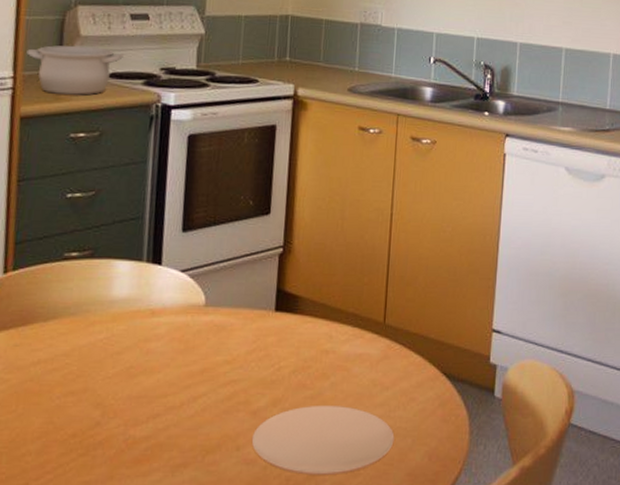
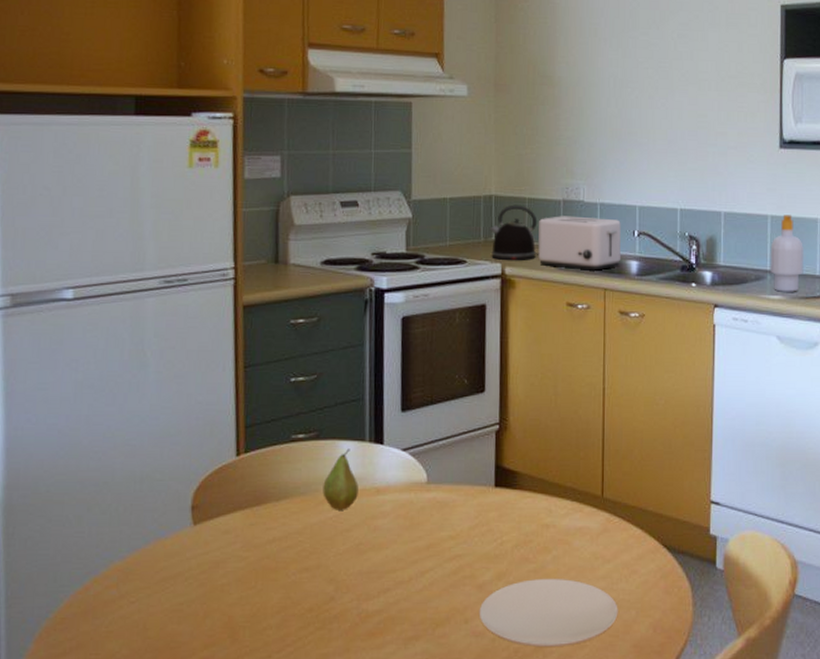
cooking pot: present [26,45,123,96] -> none [245,234,336,283]
fruit: none [94,268,133,332] -> present [323,449,359,510]
kettle: none [283,25,334,83] -> present [488,204,540,261]
toaster: none [332,39,417,96] -> present [538,216,621,271]
soap bottle: none [562,48,596,125] -> present [770,215,803,293]

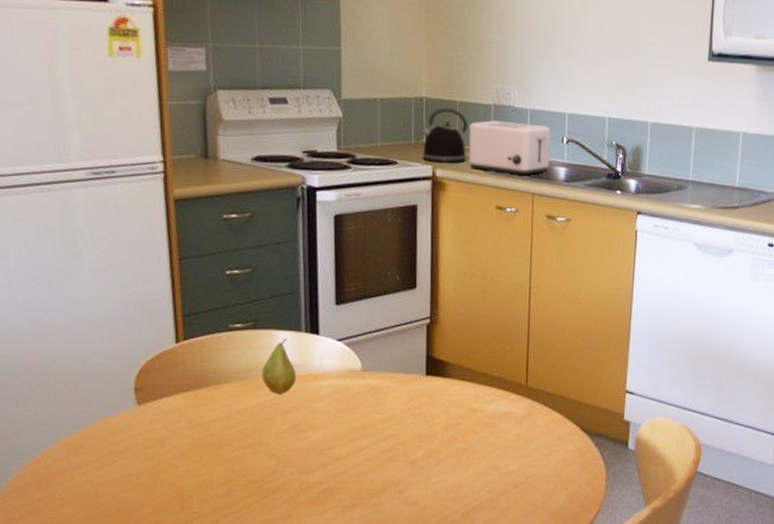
plate: present [479,578,618,647] -> none [411,455,539,514]
soap bottle: present [770,215,803,293] -> none [692,127,725,203]

